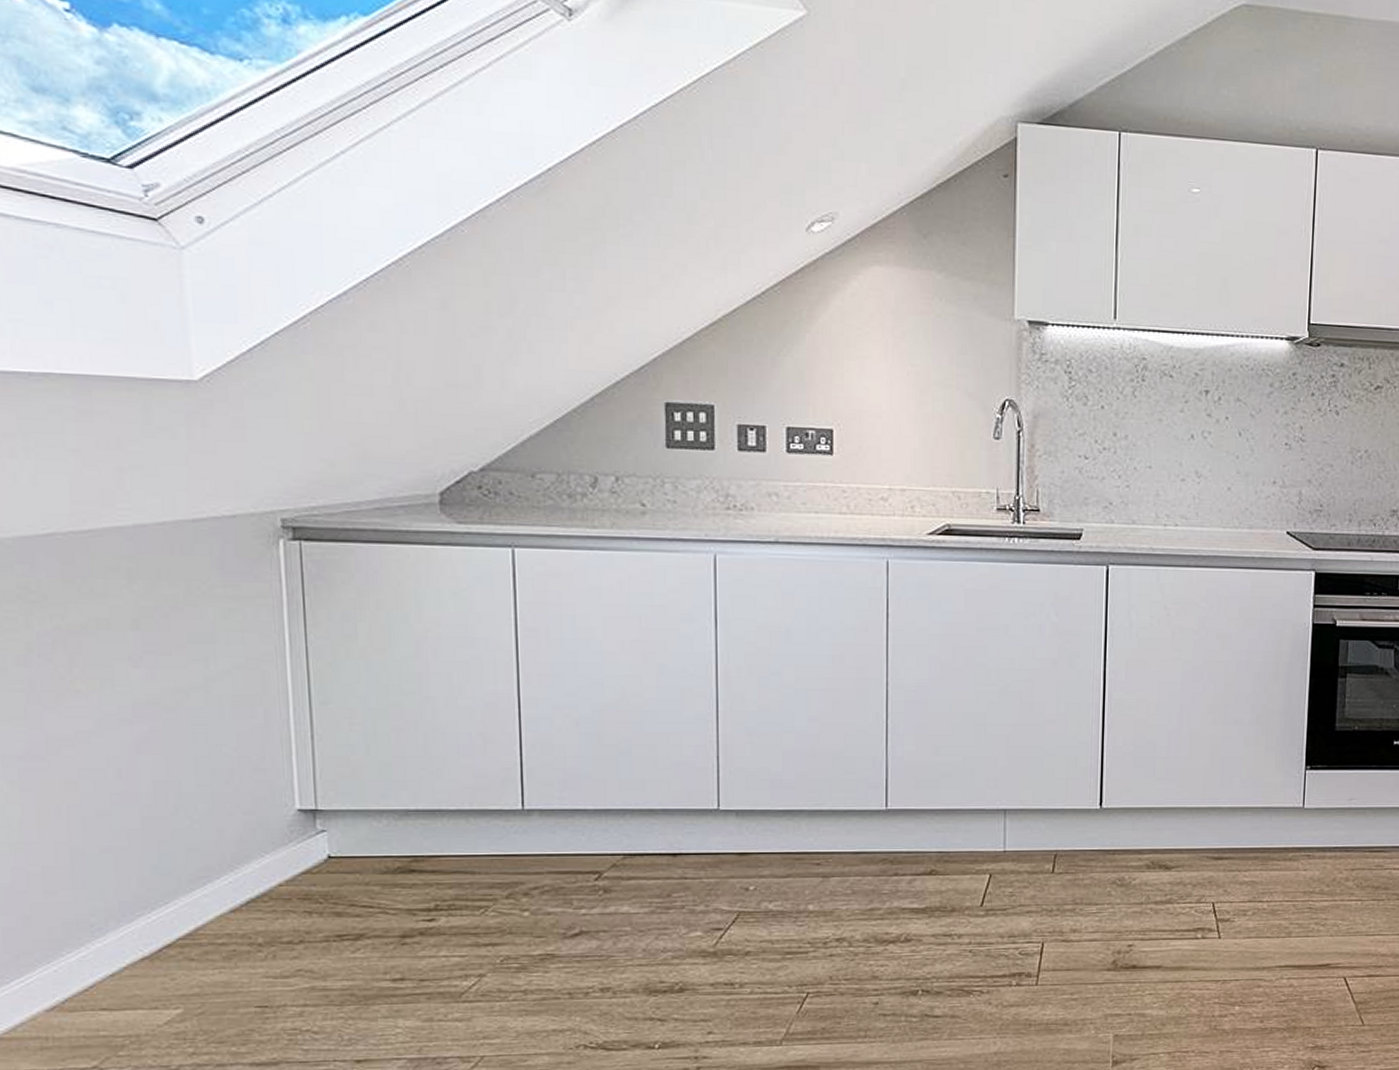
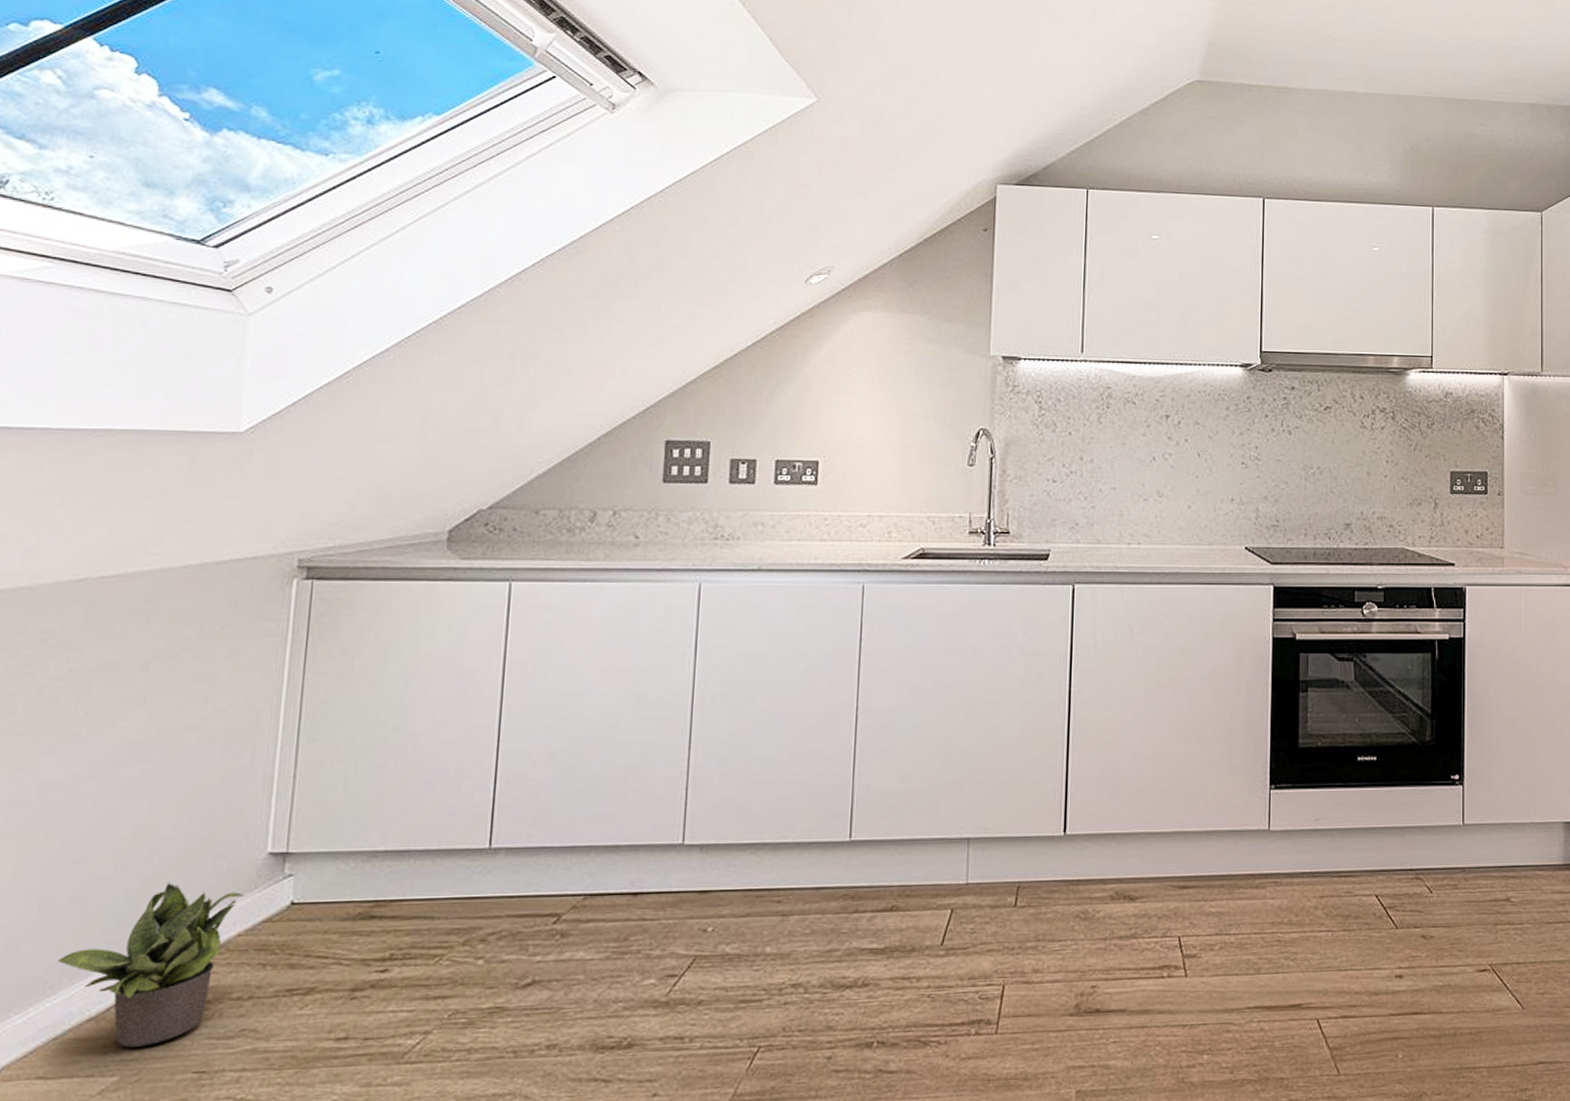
potted plant: none [100,836,279,984] -> present [57,883,244,1047]

